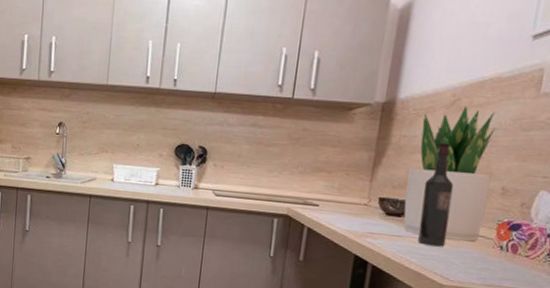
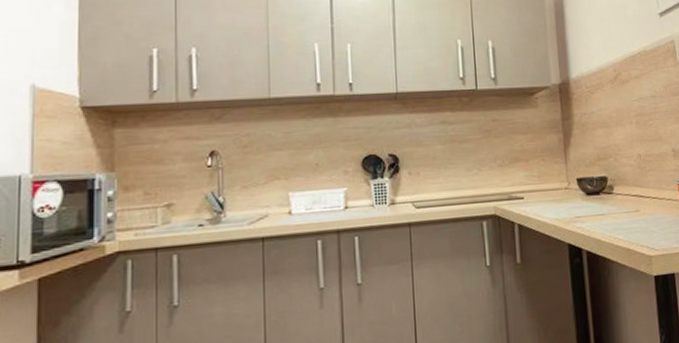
planter: present [403,107,495,242] -> none [595,80,667,210]
wine bottle: present [417,143,454,247] -> none [611,116,643,219]

